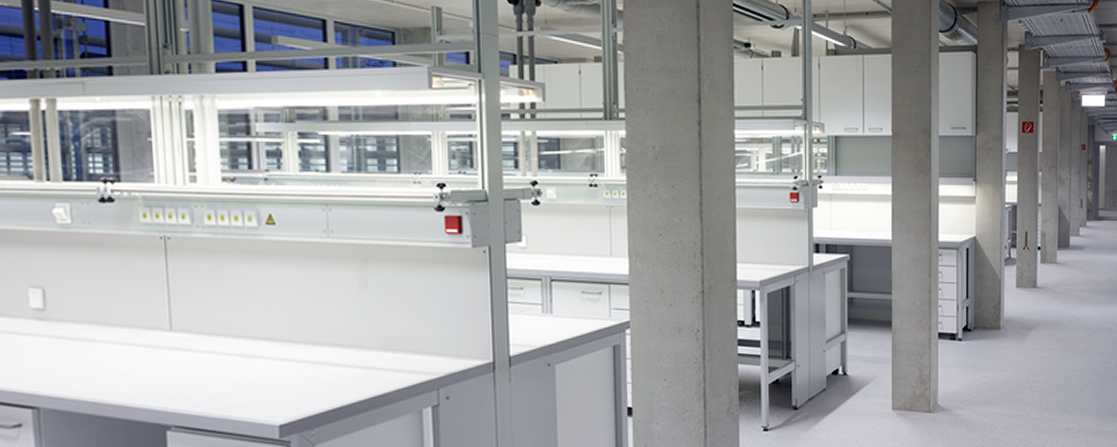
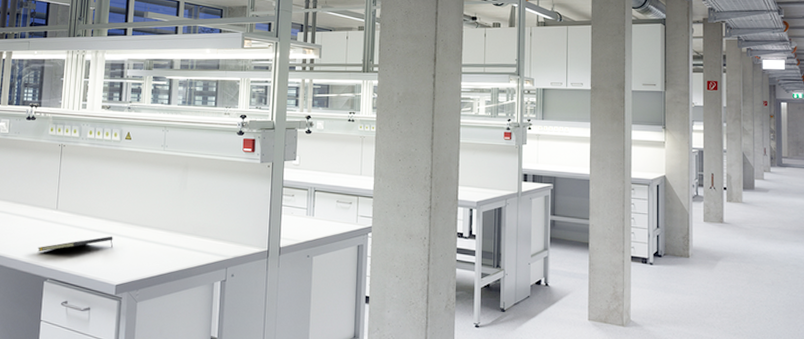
notepad: none [148,360,267,392] -> present [37,236,113,252]

